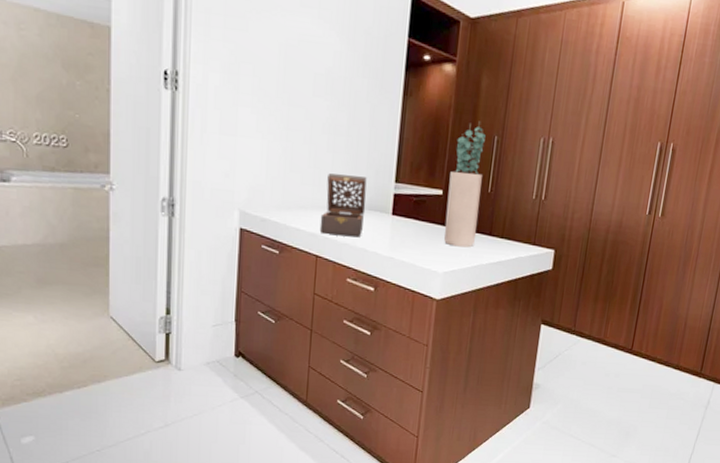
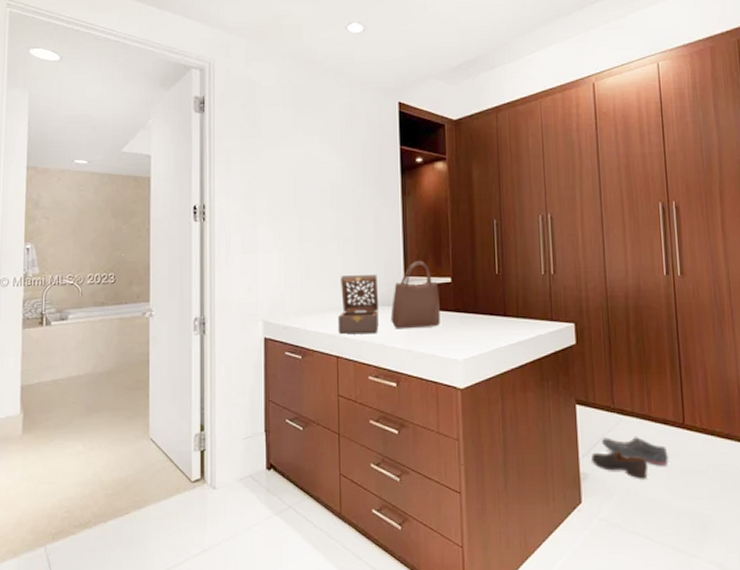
handbag: none [375,167,429,238] -> present [390,260,440,329]
vase: present [444,121,486,248] -> none [456,208,491,332]
shoe: none [545,367,594,393] -> present [591,450,649,479]
shoe: none [557,355,613,383] -> present [601,435,669,466]

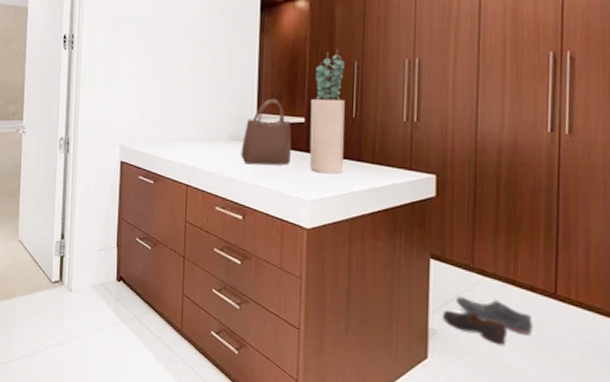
jewelry box: present [337,275,379,335] -> none [189,108,230,167]
vase: none [456,208,491,332] -> present [309,49,345,174]

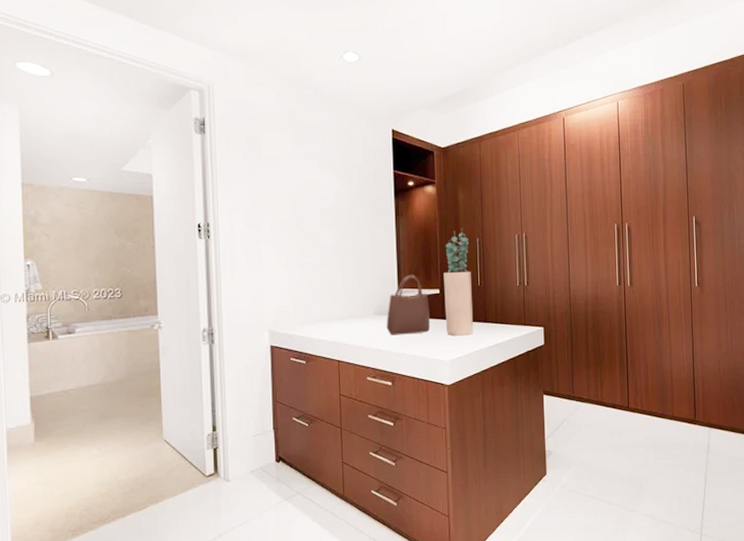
shoe: present [443,309,508,345] -> none [555,431,600,453]
shoe: present [455,296,533,335] -> none [563,418,616,442]

